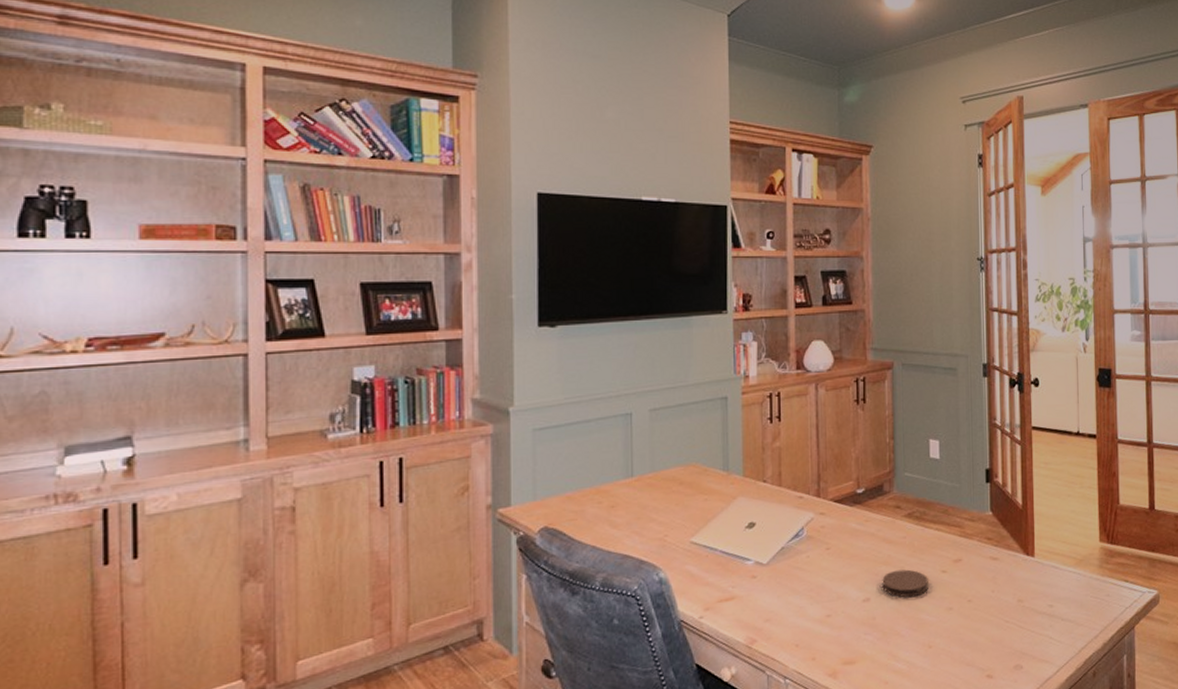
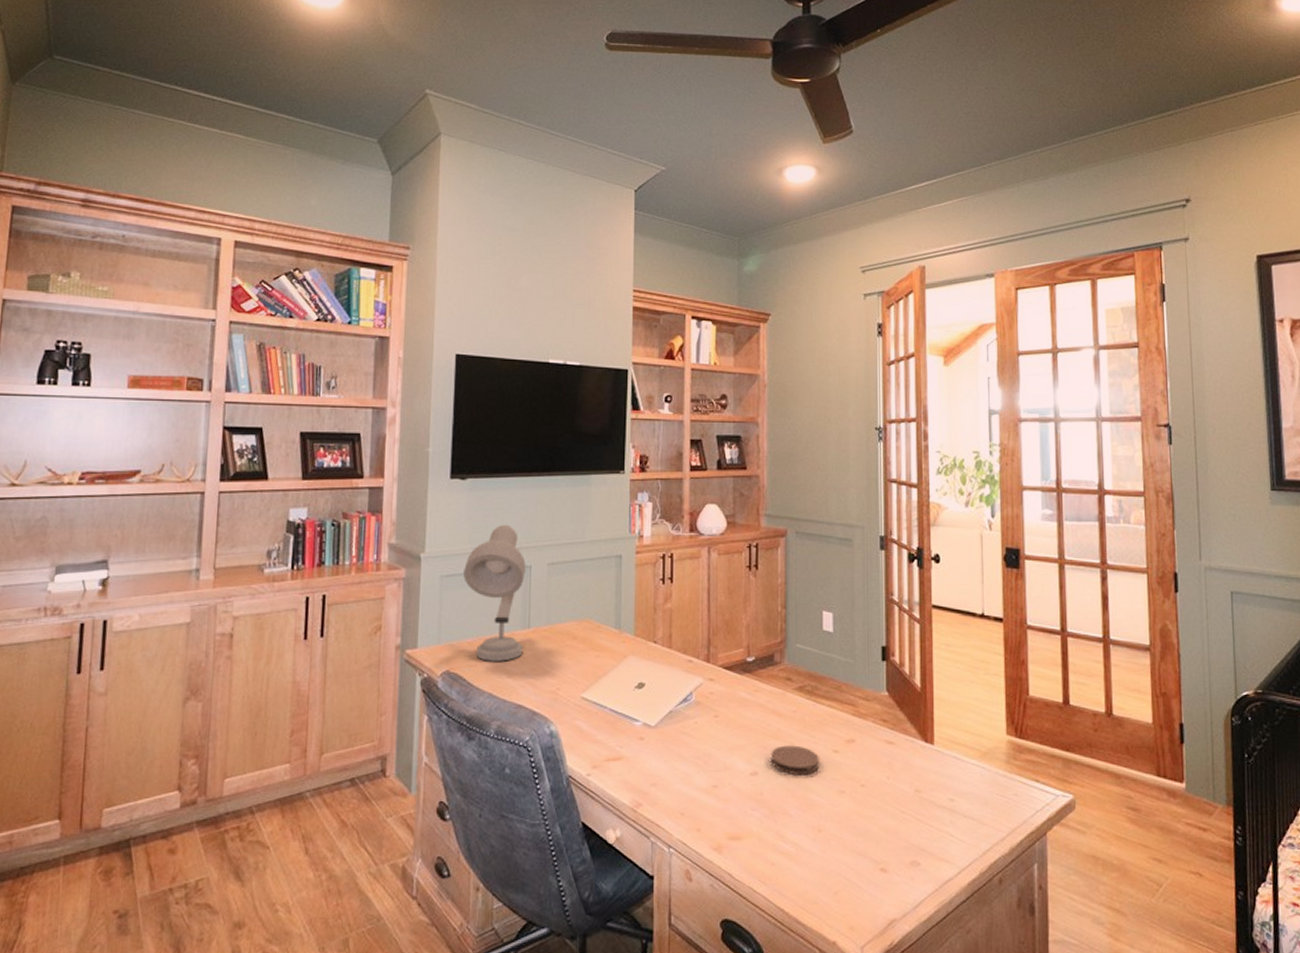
desk lamp: none [558,371,627,514] -> present [464,524,526,661]

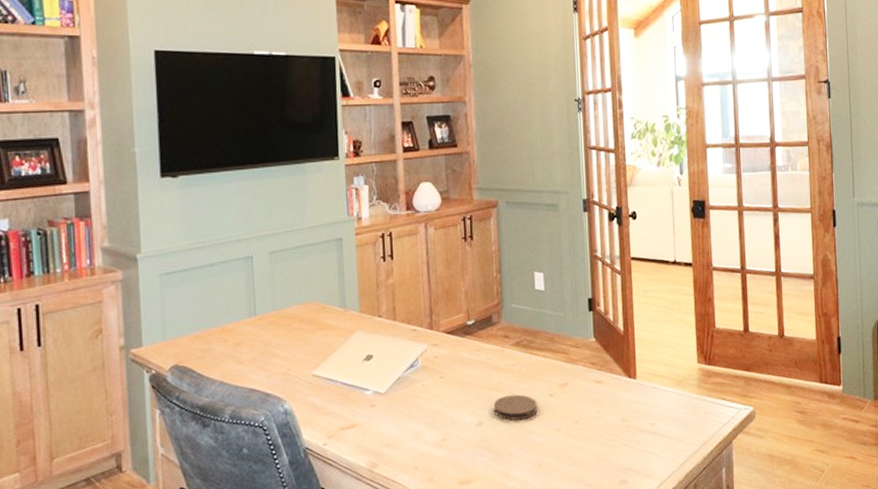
desk lamp: present [464,524,526,661] -> none [183,218,251,352]

